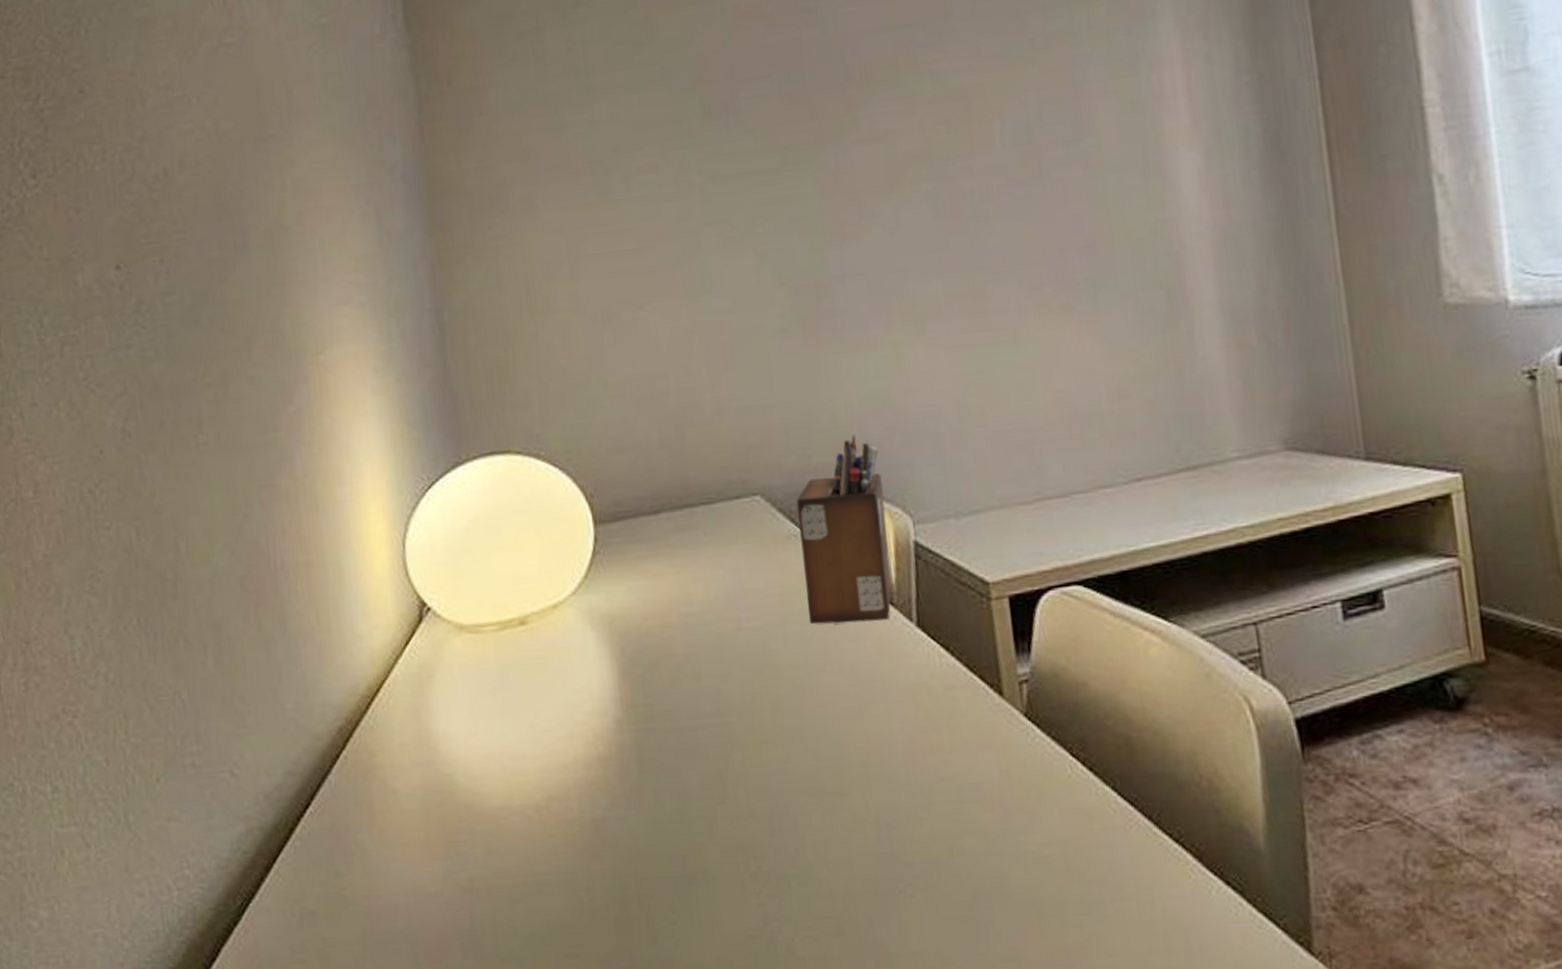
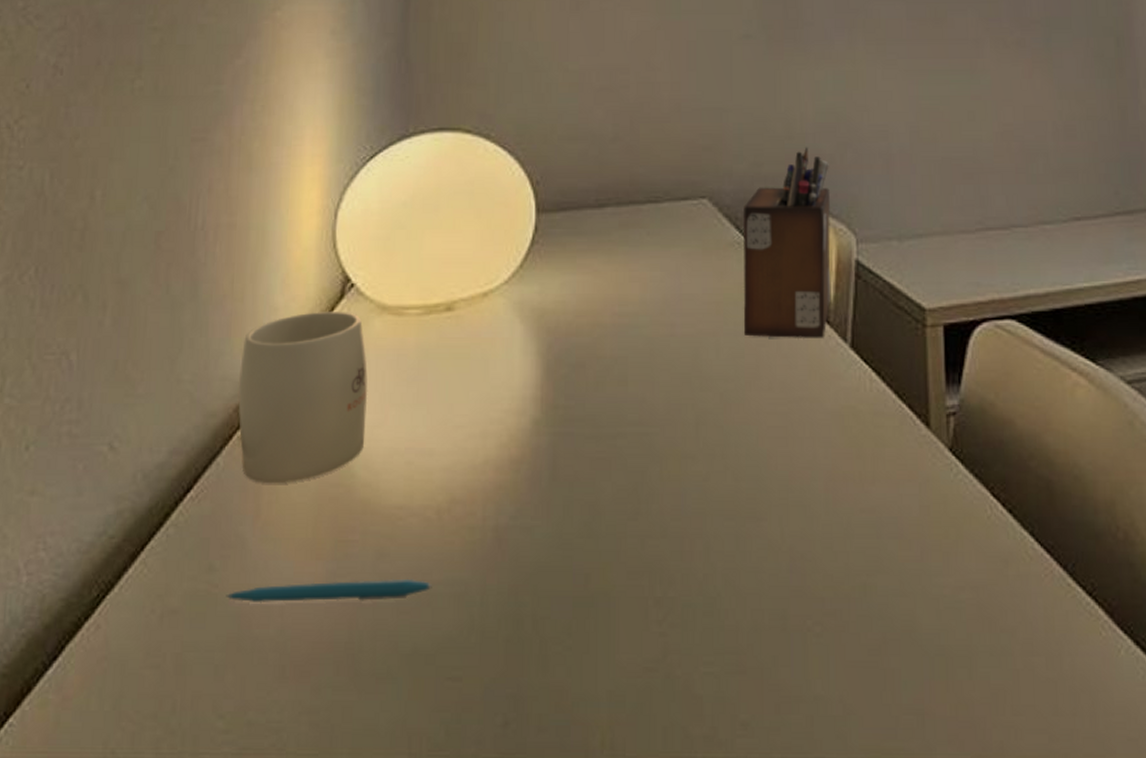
mug: none [336,634,461,796] -> present [238,312,368,484]
pen: none [355,870,541,901] -> present [226,578,432,603]

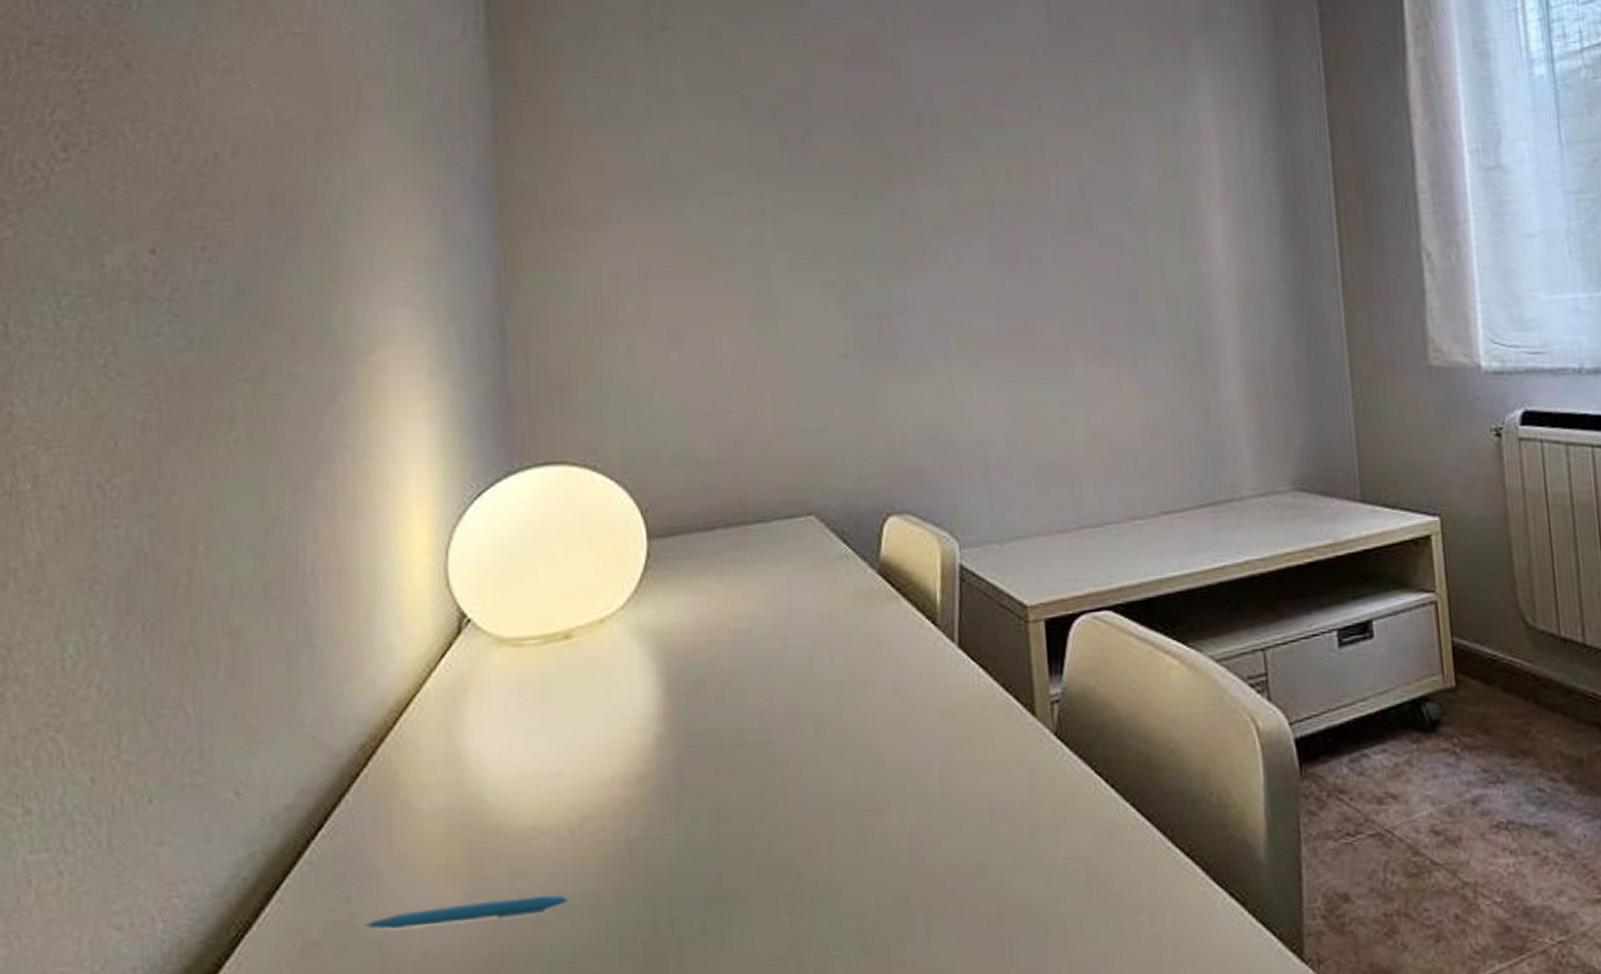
mug: present [238,312,368,484] -> none [361,646,493,817]
desk organizer: present [744,147,831,338] -> none [850,460,937,643]

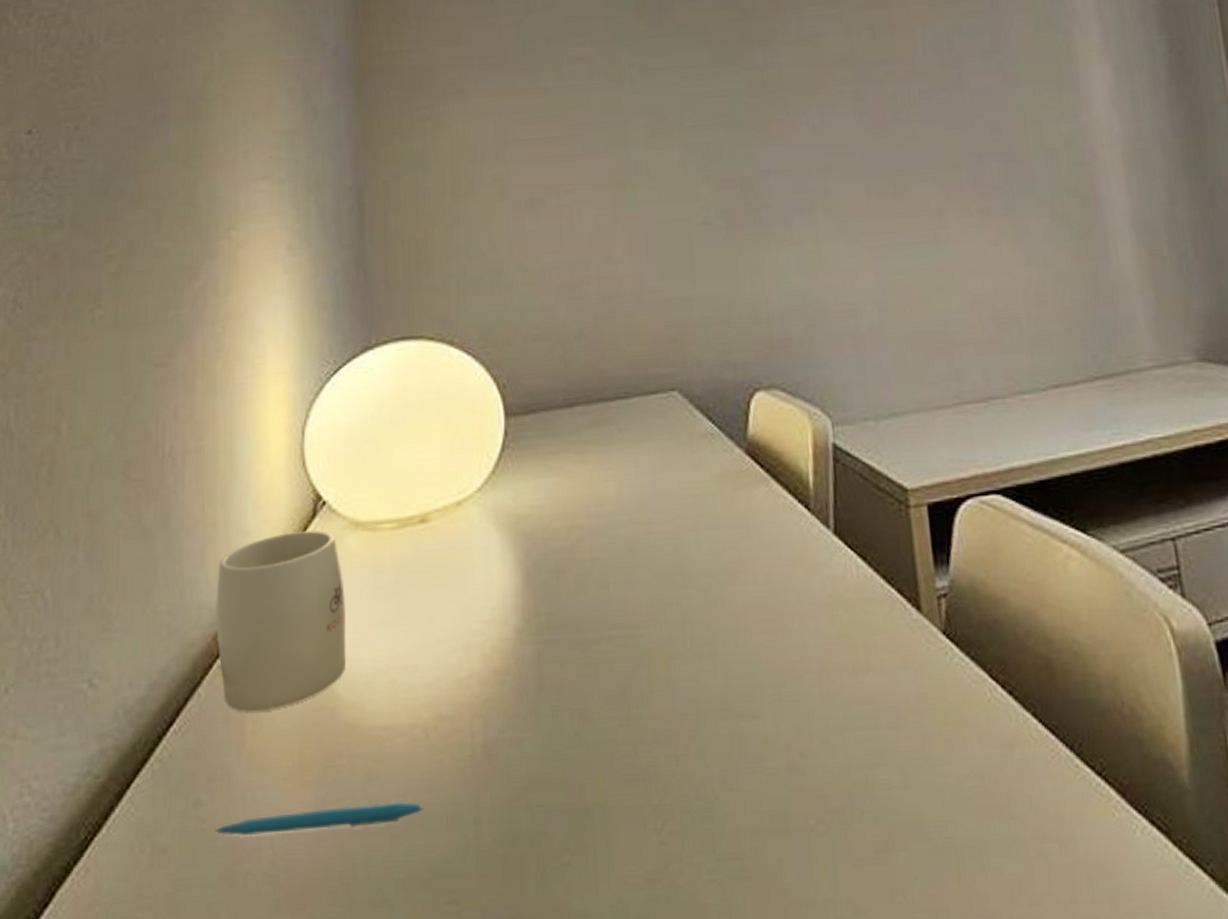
mug: none [361,646,493,817] -> present [215,530,347,713]

